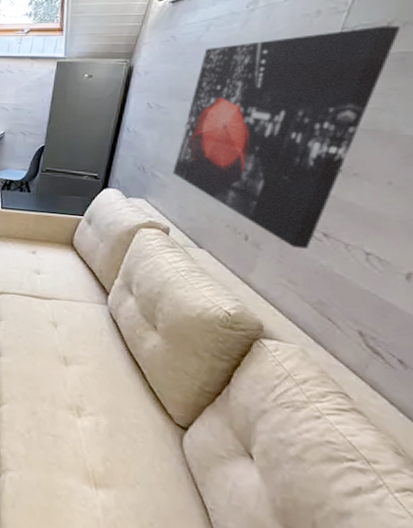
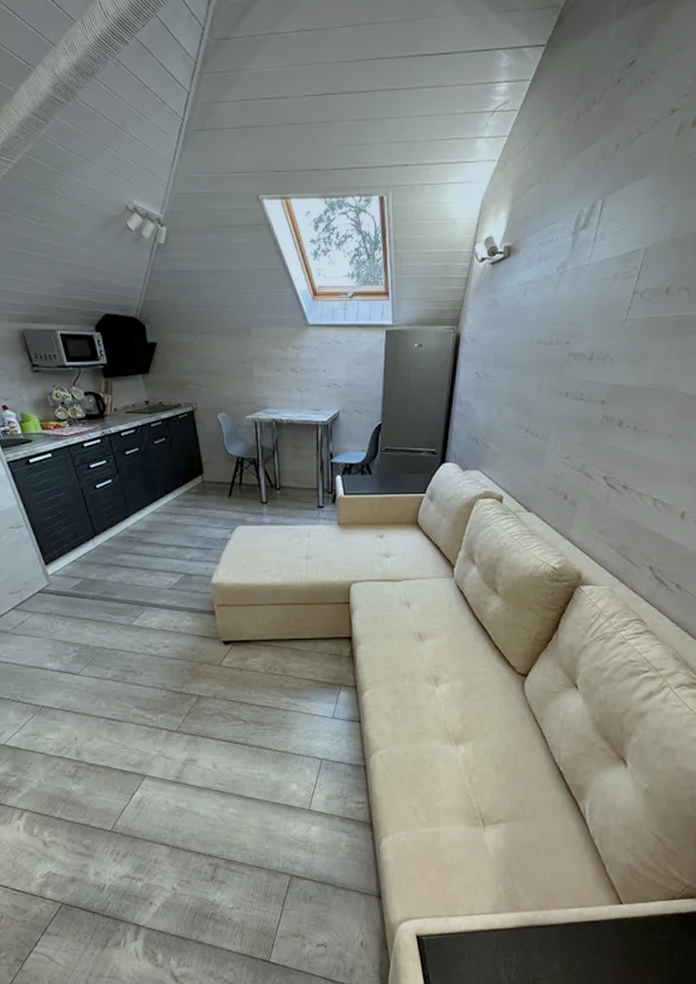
wall art: present [172,25,400,249] -> none [502,290,676,502]

